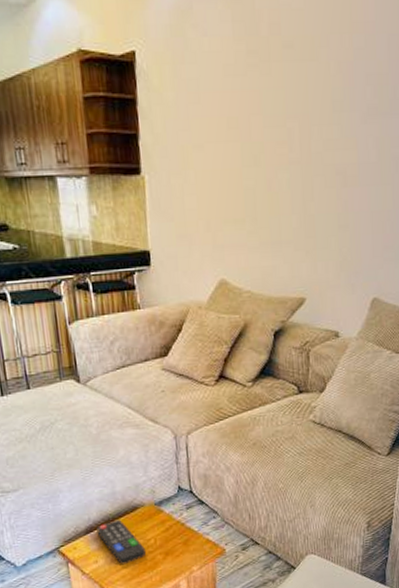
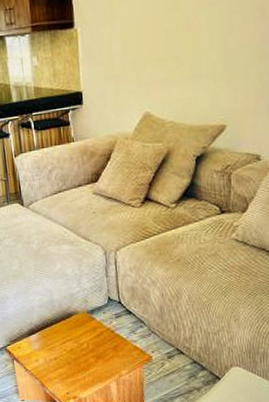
remote control: present [96,519,146,565] -> none [37,324,80,365]

